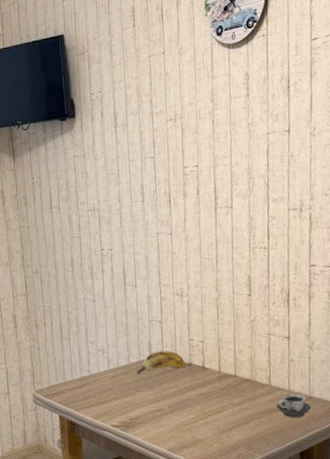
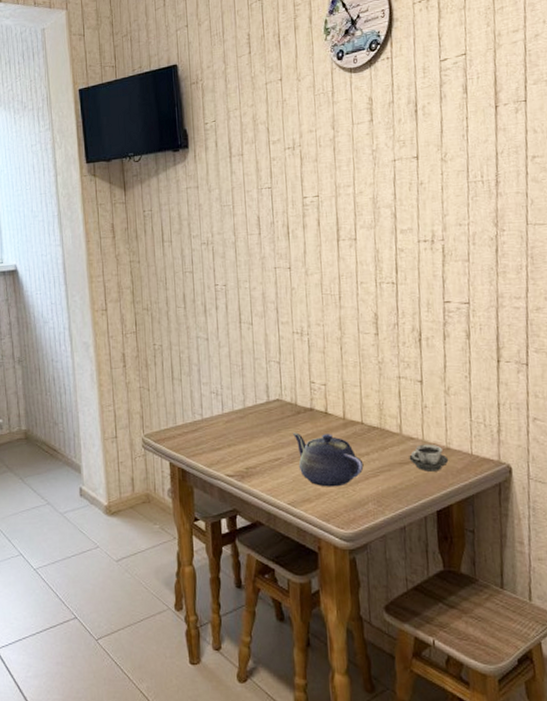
banana: present [136,351,186,374] -> none [252,394,306,419]
teapot: none [172,385,237,434] -> present [292,432,364,487]

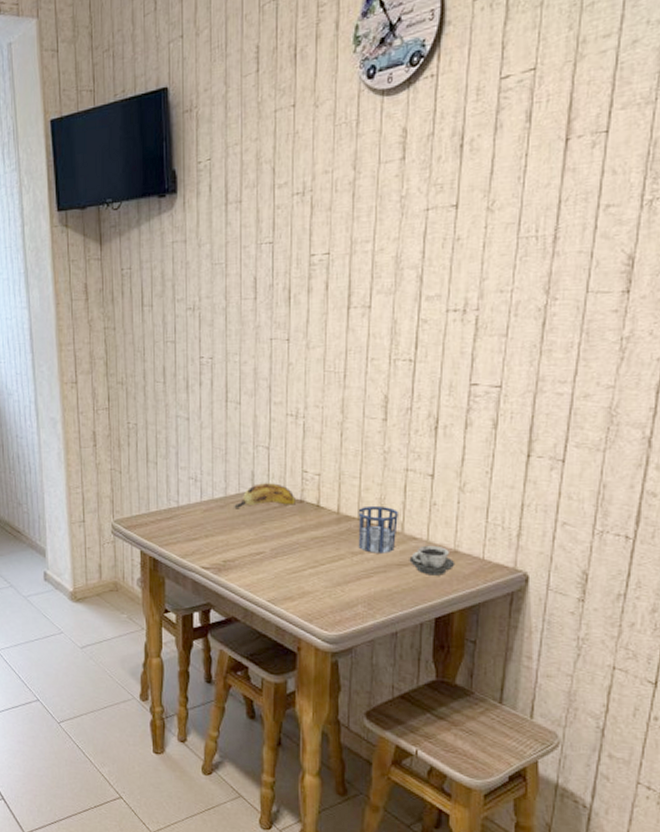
banana: none [252,394,306,419] -> present [234,483,296,509]
teapot: present [292,432,364,487] -> none [277,526,356,586]
cup: none [361,410,397,454] -> present [358,505,398,553]

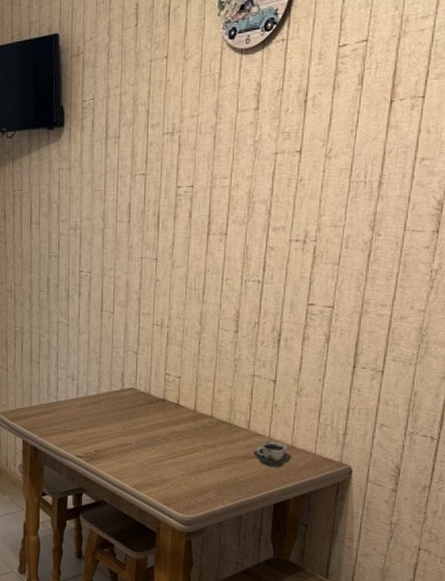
banana: present [234,483,296,509] -> none [106,383,159,406]
cup: present [358,505,398,553] -> none [211,405,245,447]

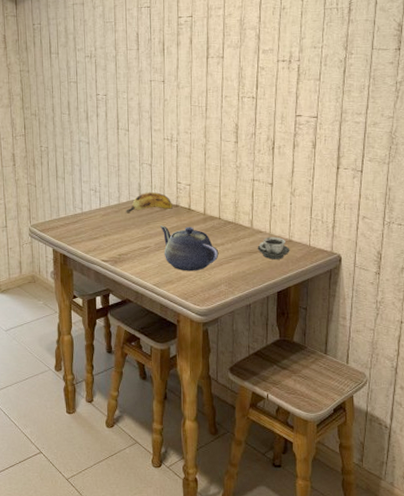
banana: none [106,383,159,406] -> present [126,192,173,214]
teapot: none [143,421,209,475] -> present [159,225,219,271]

